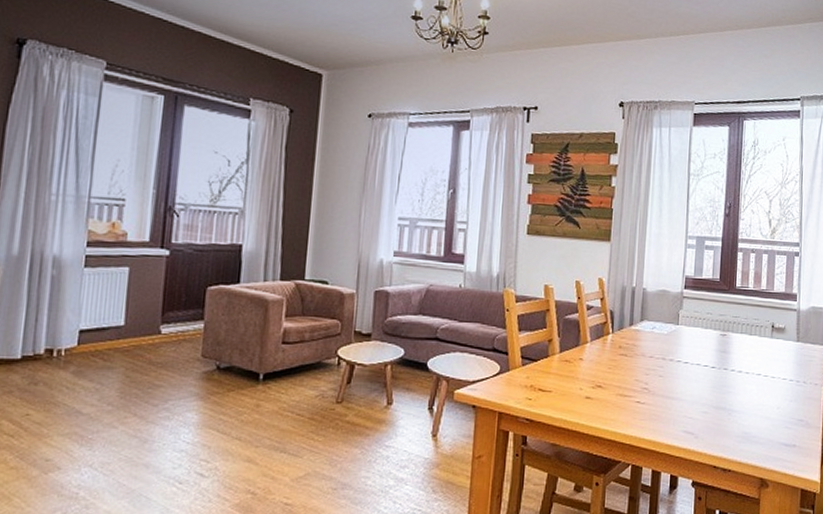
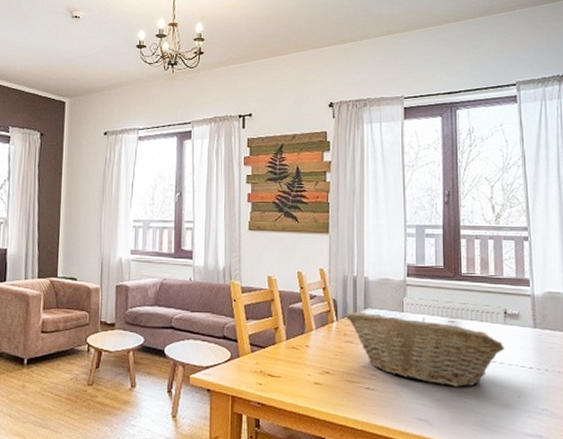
fruit basket: none [622,323,770,400] -> present [346,311,505,387]

